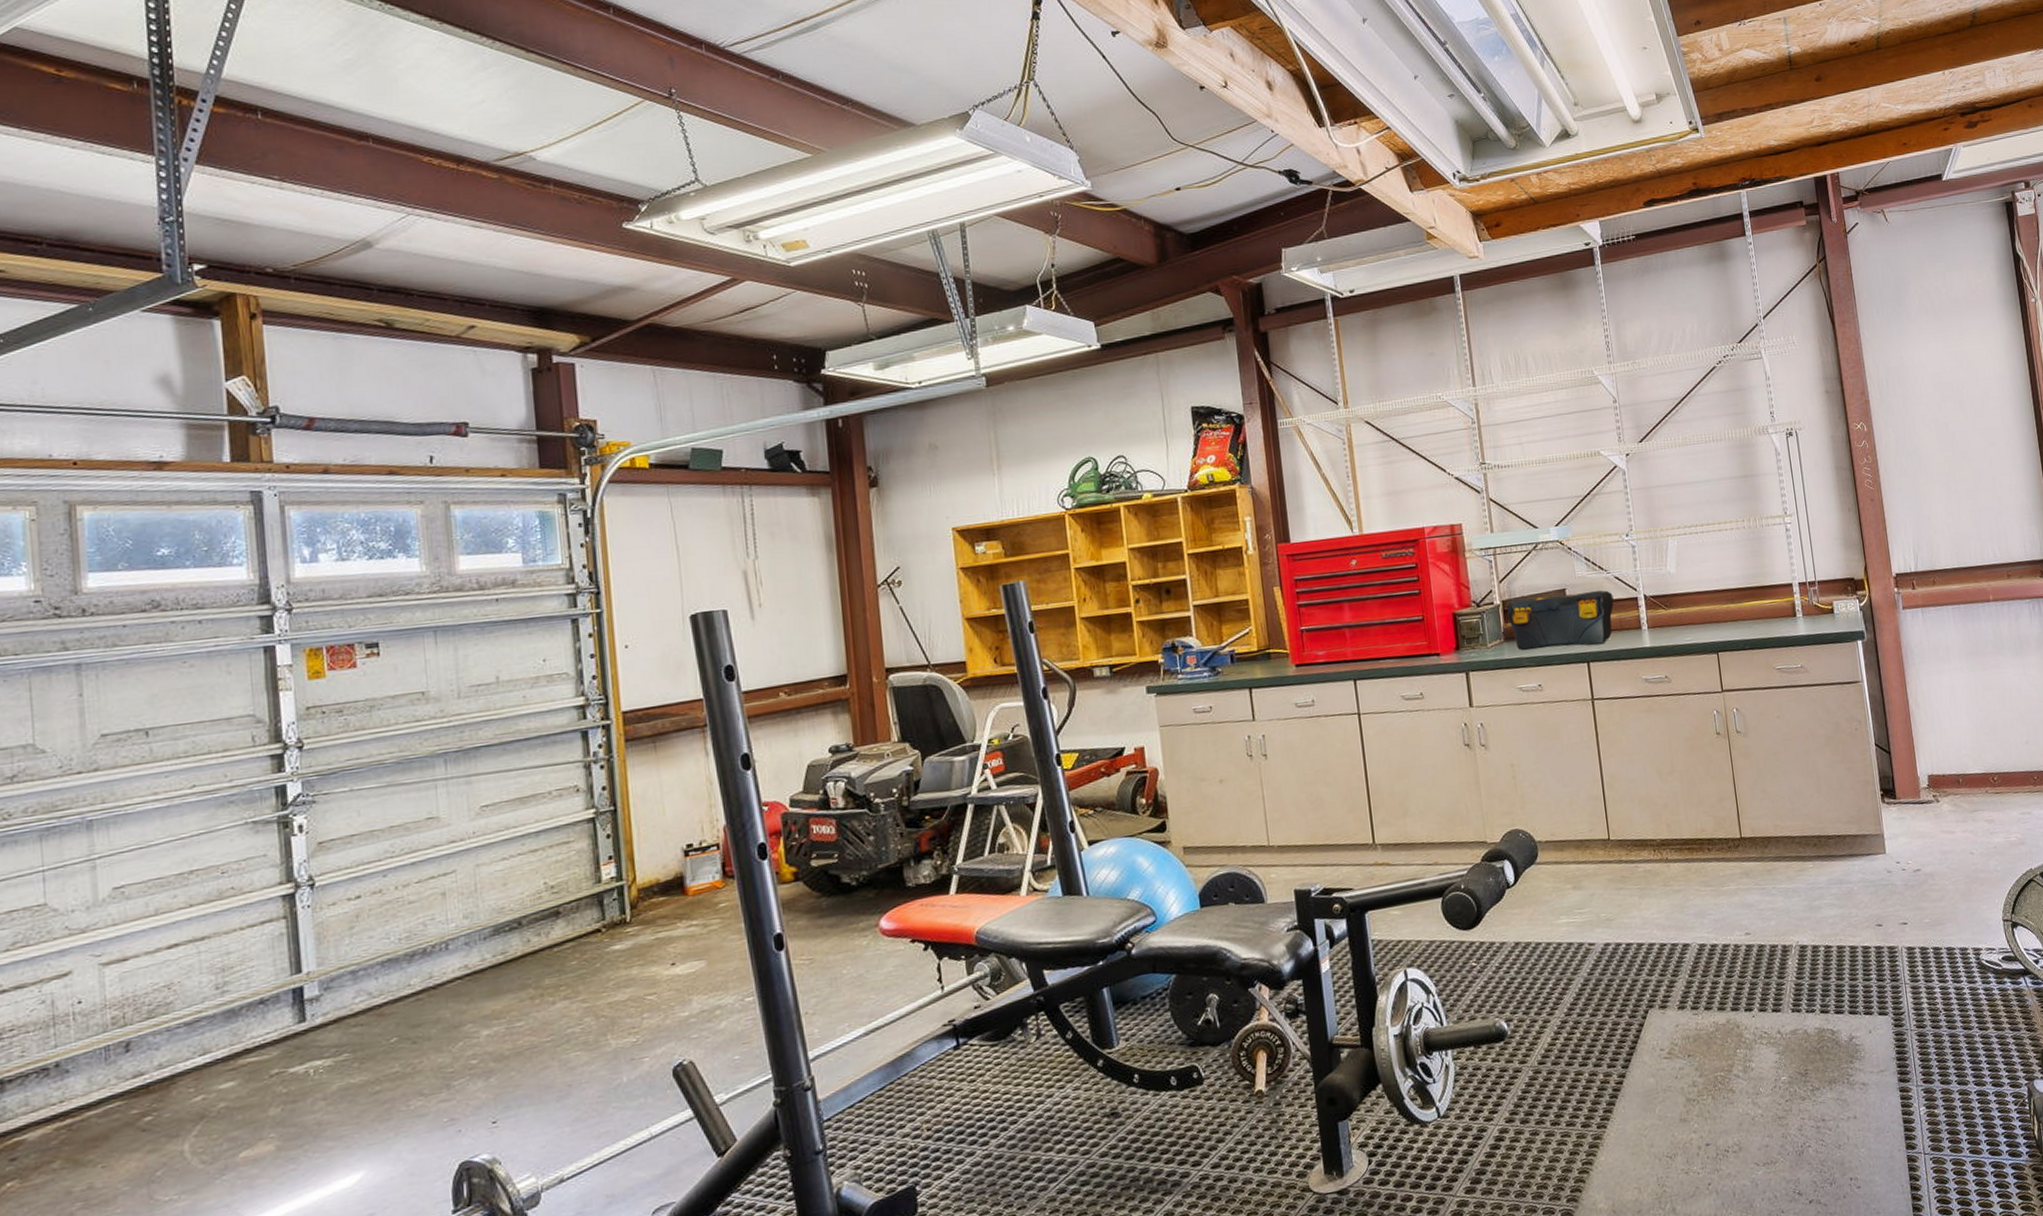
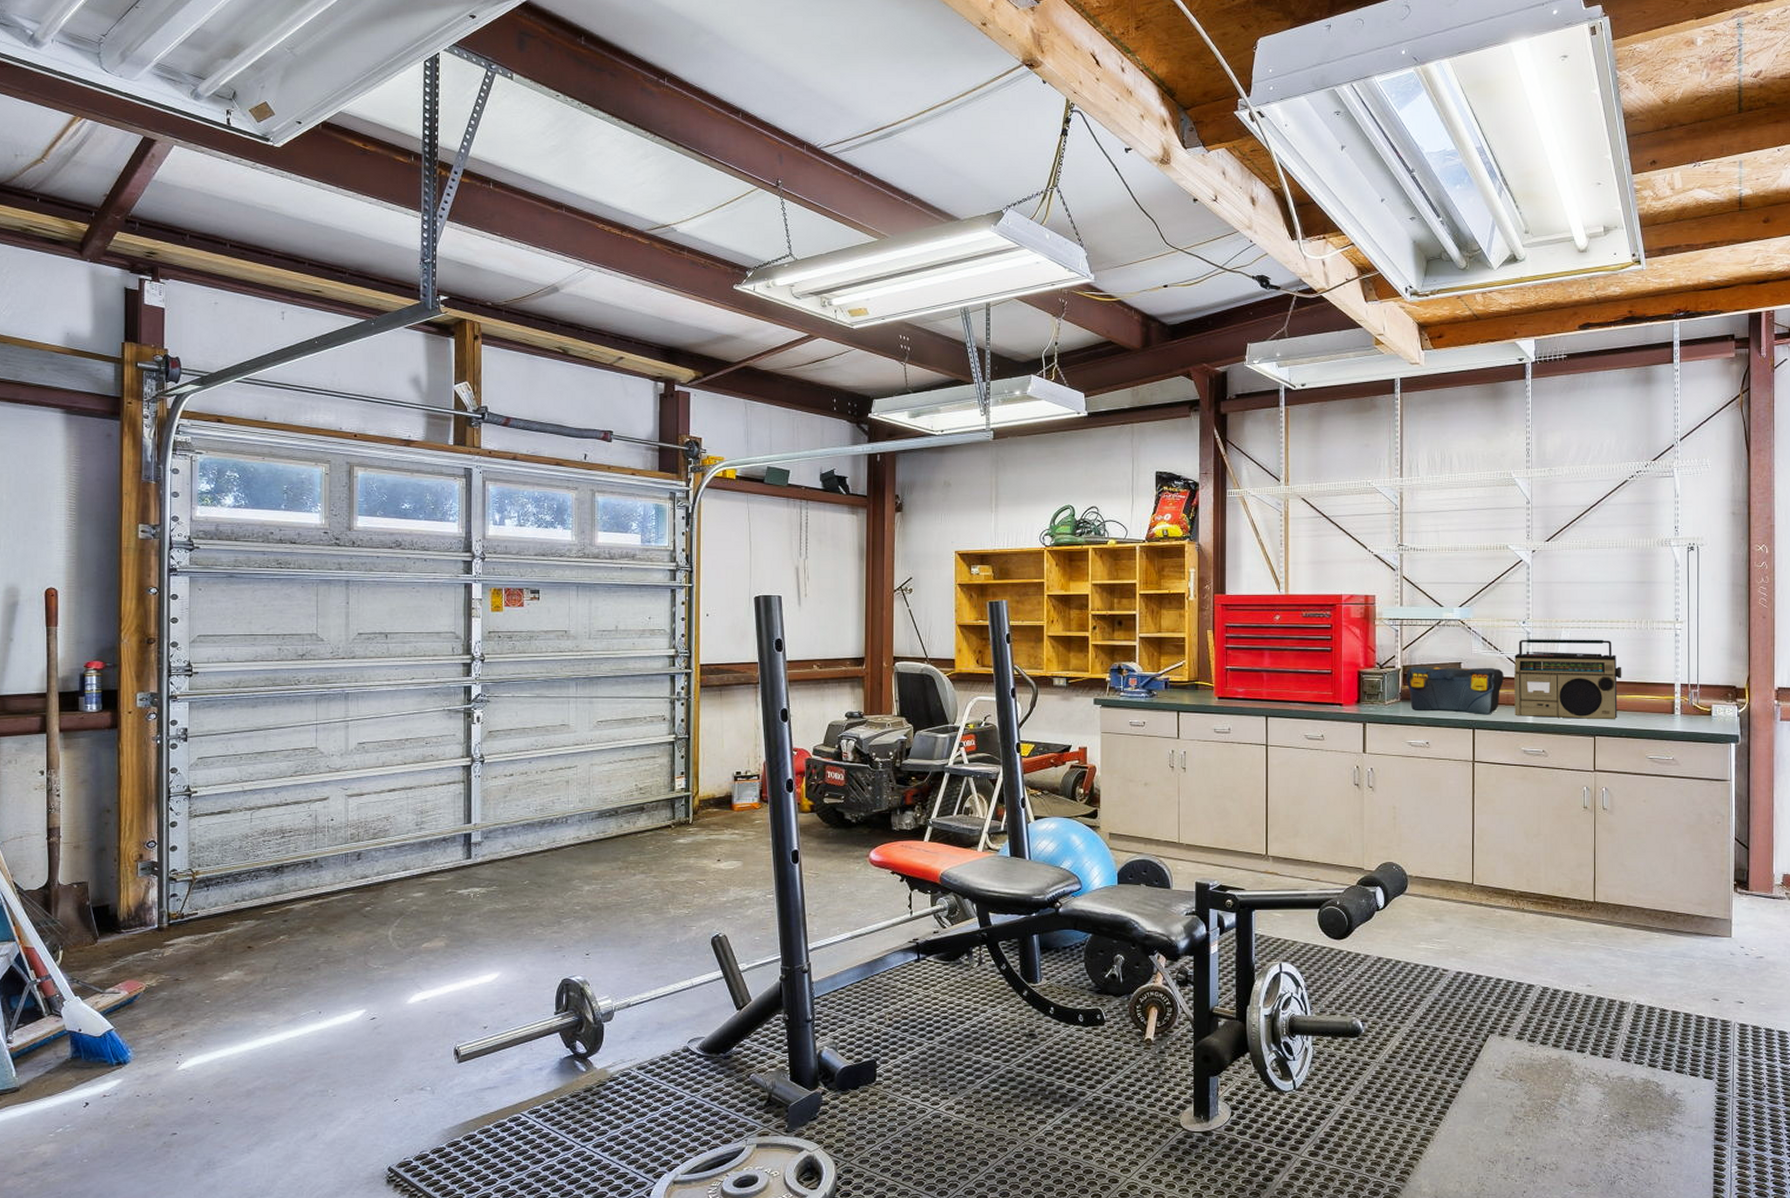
boombox: none [1622,544,1739,642] -> present [1514,639,1622,720]

